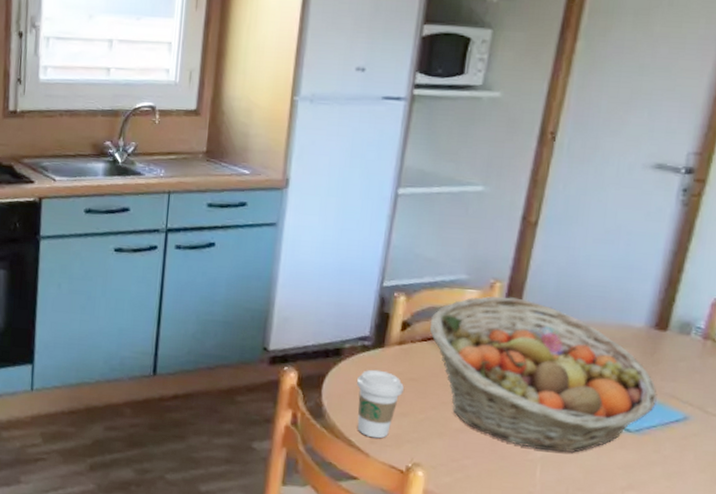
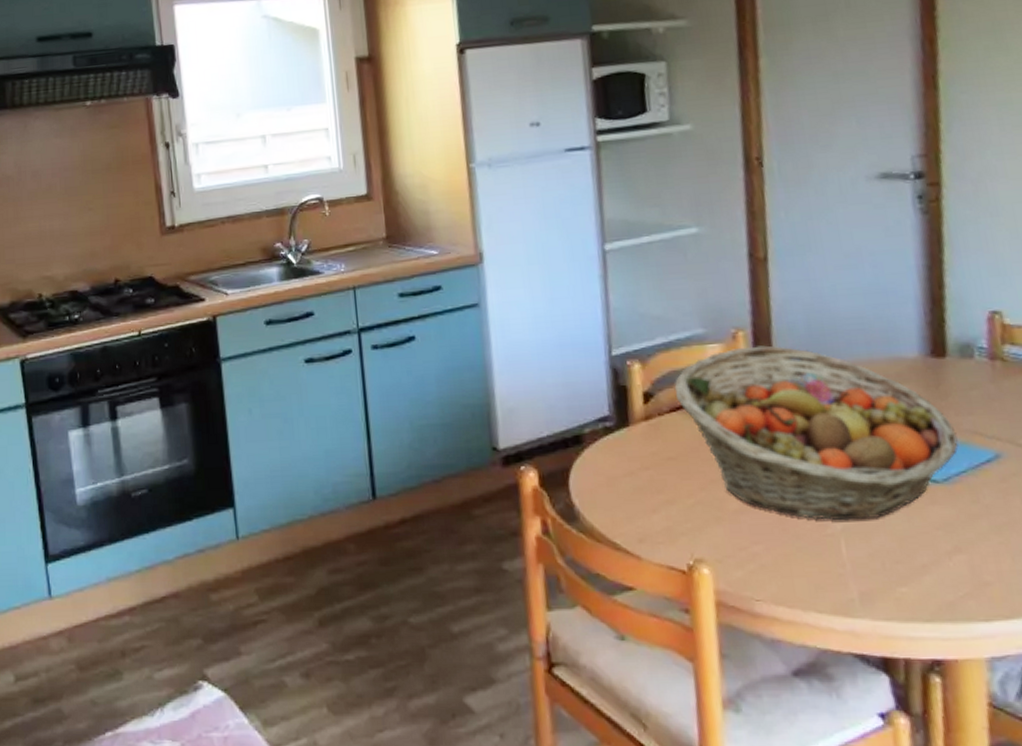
coffee cup: present [356,369,404,439] -> none [606,453,663,536]

